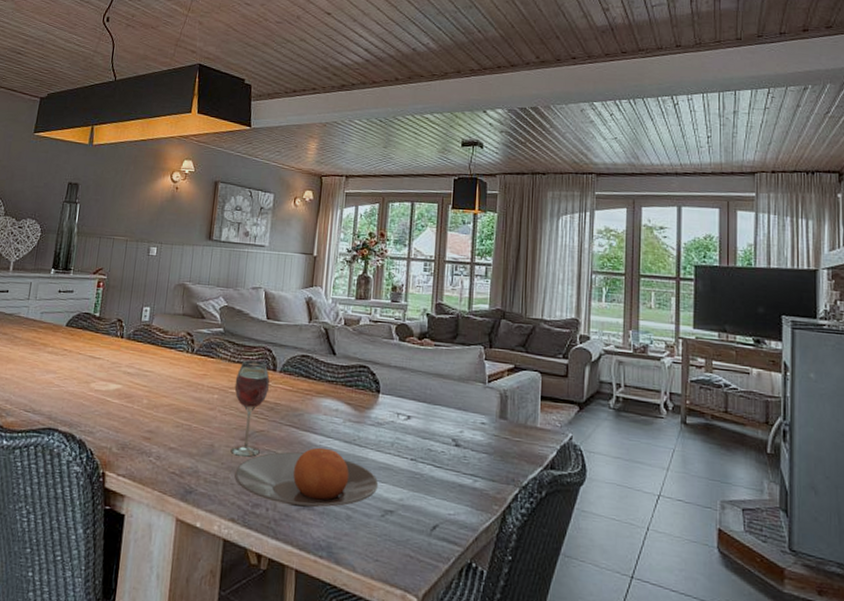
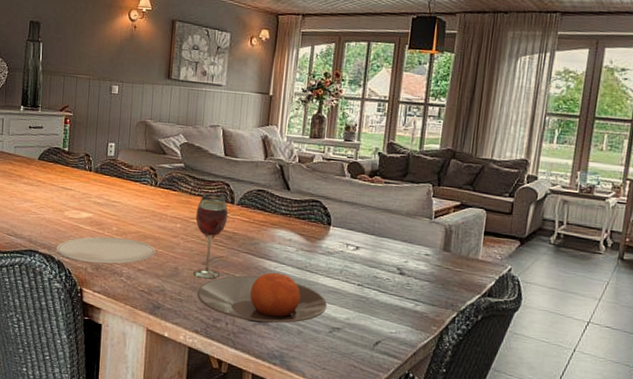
plate: none [78,410,190,444] -> present [56,236,156,265]

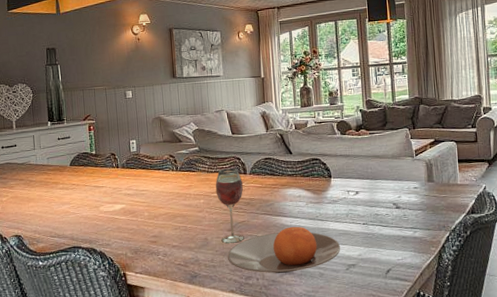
plate: present [56,236,156,265] -> none [97,220,186,249]

